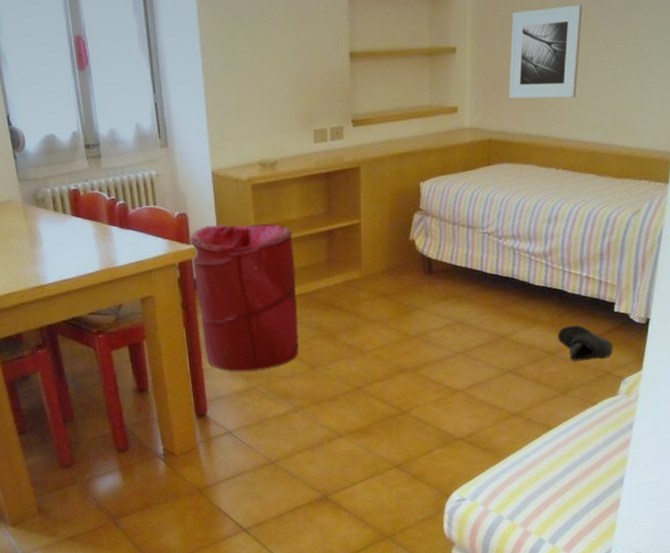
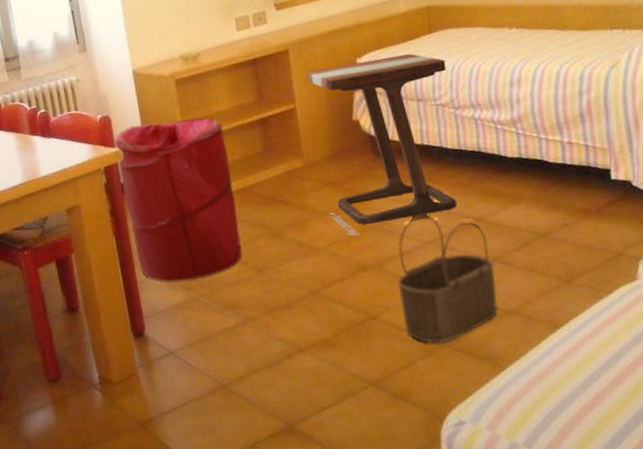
side table: none [373,183,497,342] -> present [305,54,458,235]
wicker basket: none [428,328,508,436] -> present [397,213,498,343]
sneaker: present [557,325,613,361] -> none [546,199,620,242]

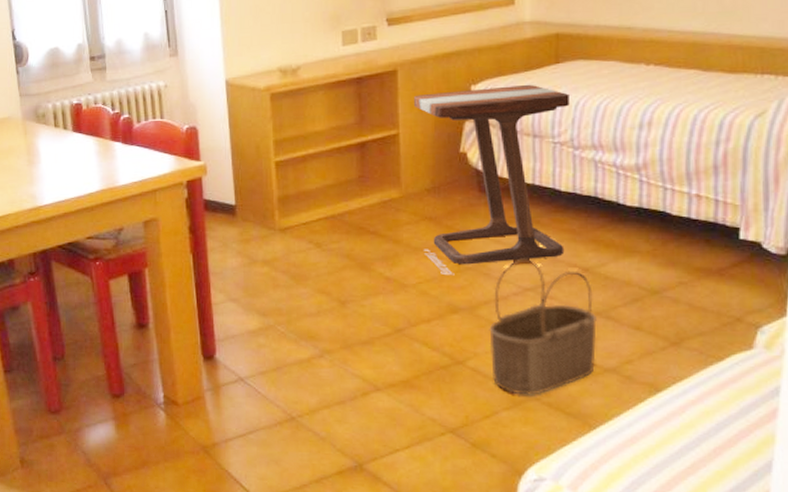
laundry hamper: present [115,117,242,282] -> none [201,137,325,307]

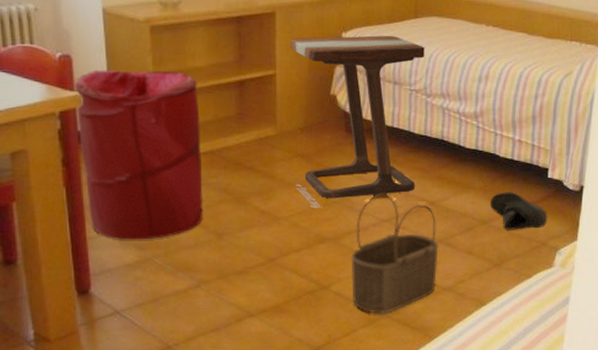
laundry hamper: none [201,137,325,307] -> present [75,69,203,240]
sneaker: none [661,256,742,302] -> present [489,192,547,230]

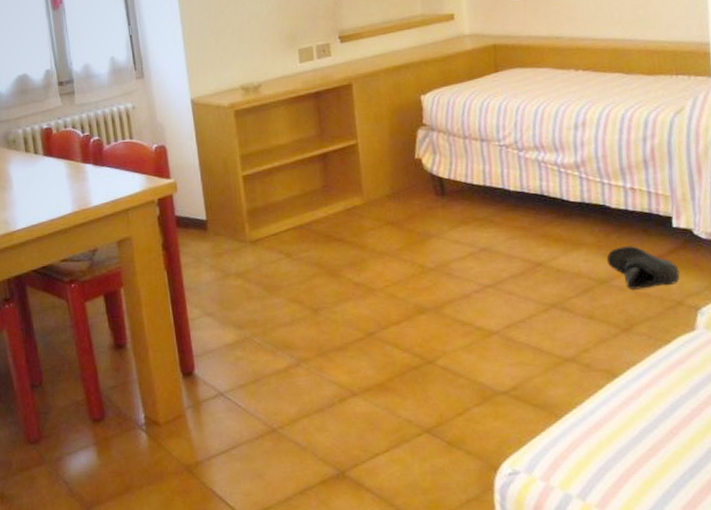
laundry hamper: present [75,69,203,240] -> none [170,151,298,320]
side table: present [290,35,425,208] -> none [368,93,518,277]
wicker basket: present [351,193,439,314] -> none [455,256,556,390]

